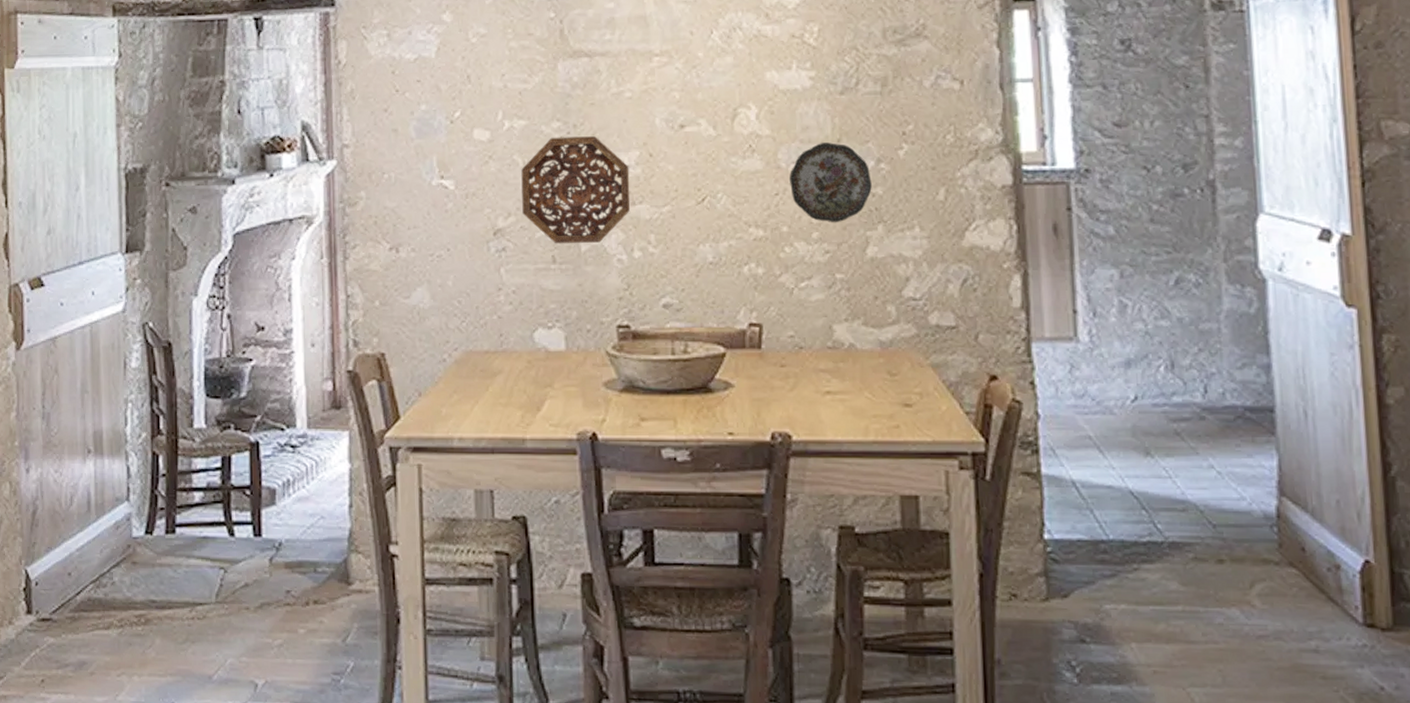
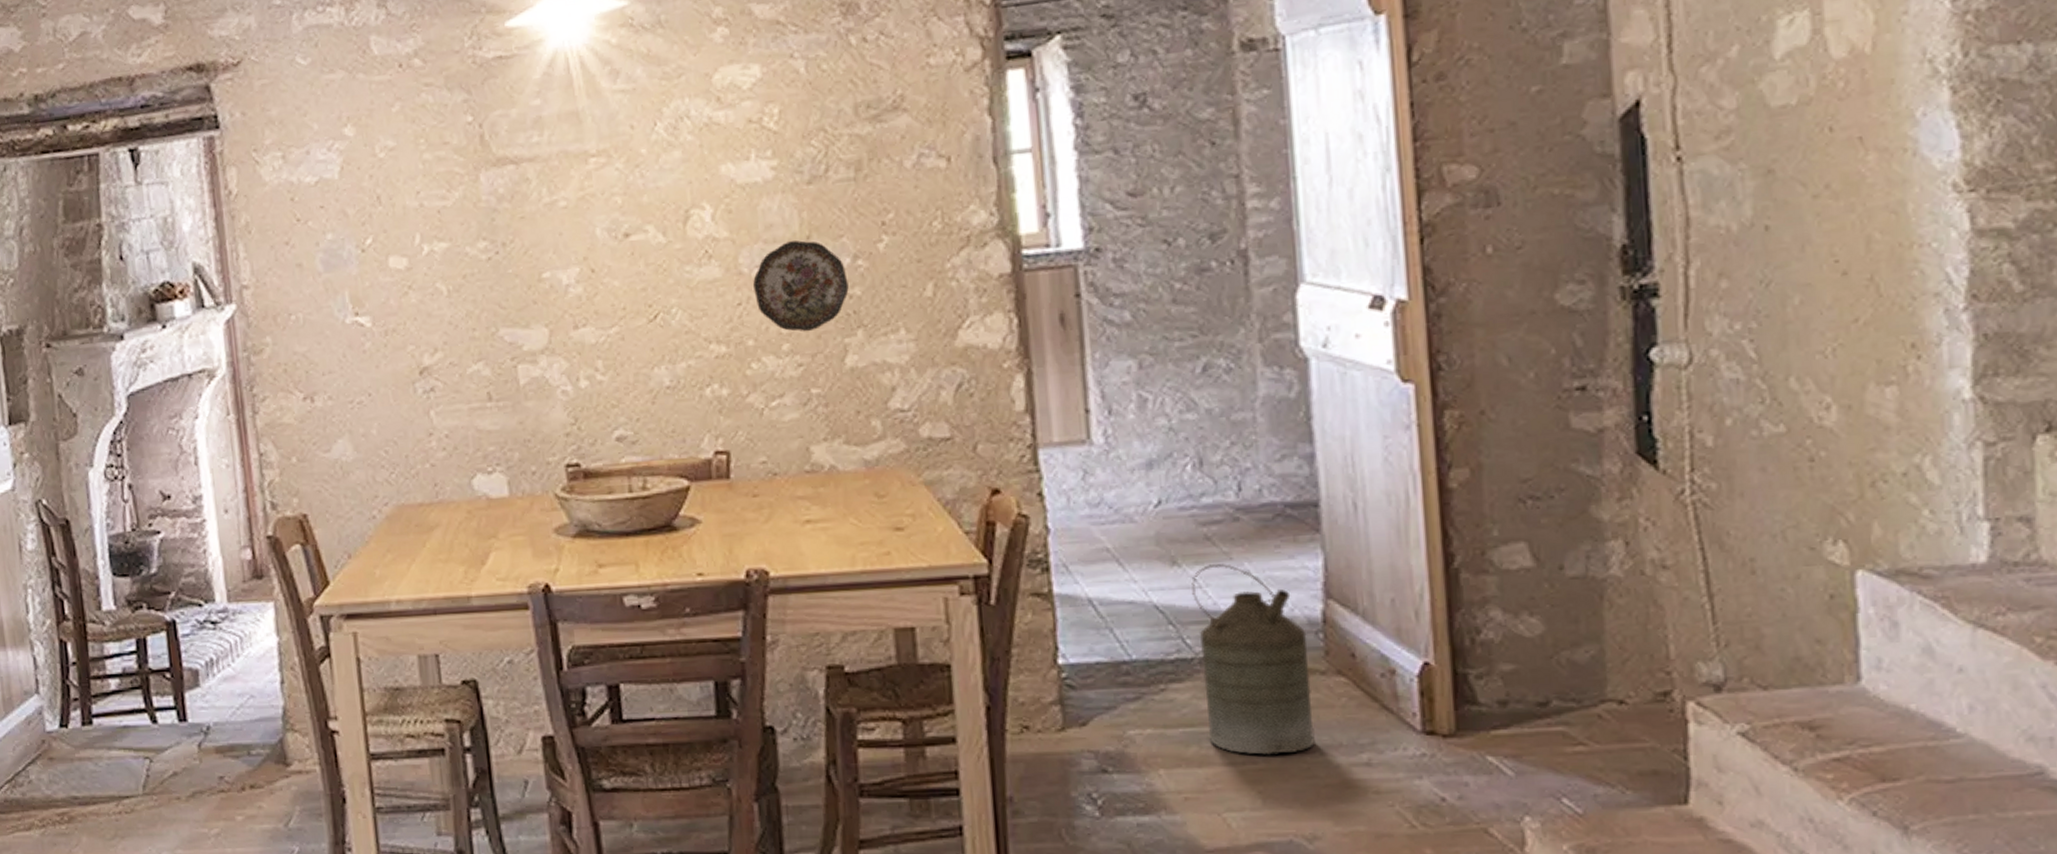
decorative platter: present [521,136,631,244] -> none [446,254,573,380]
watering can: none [1163,458,1269,637] -> present [1191,564,1315,756]

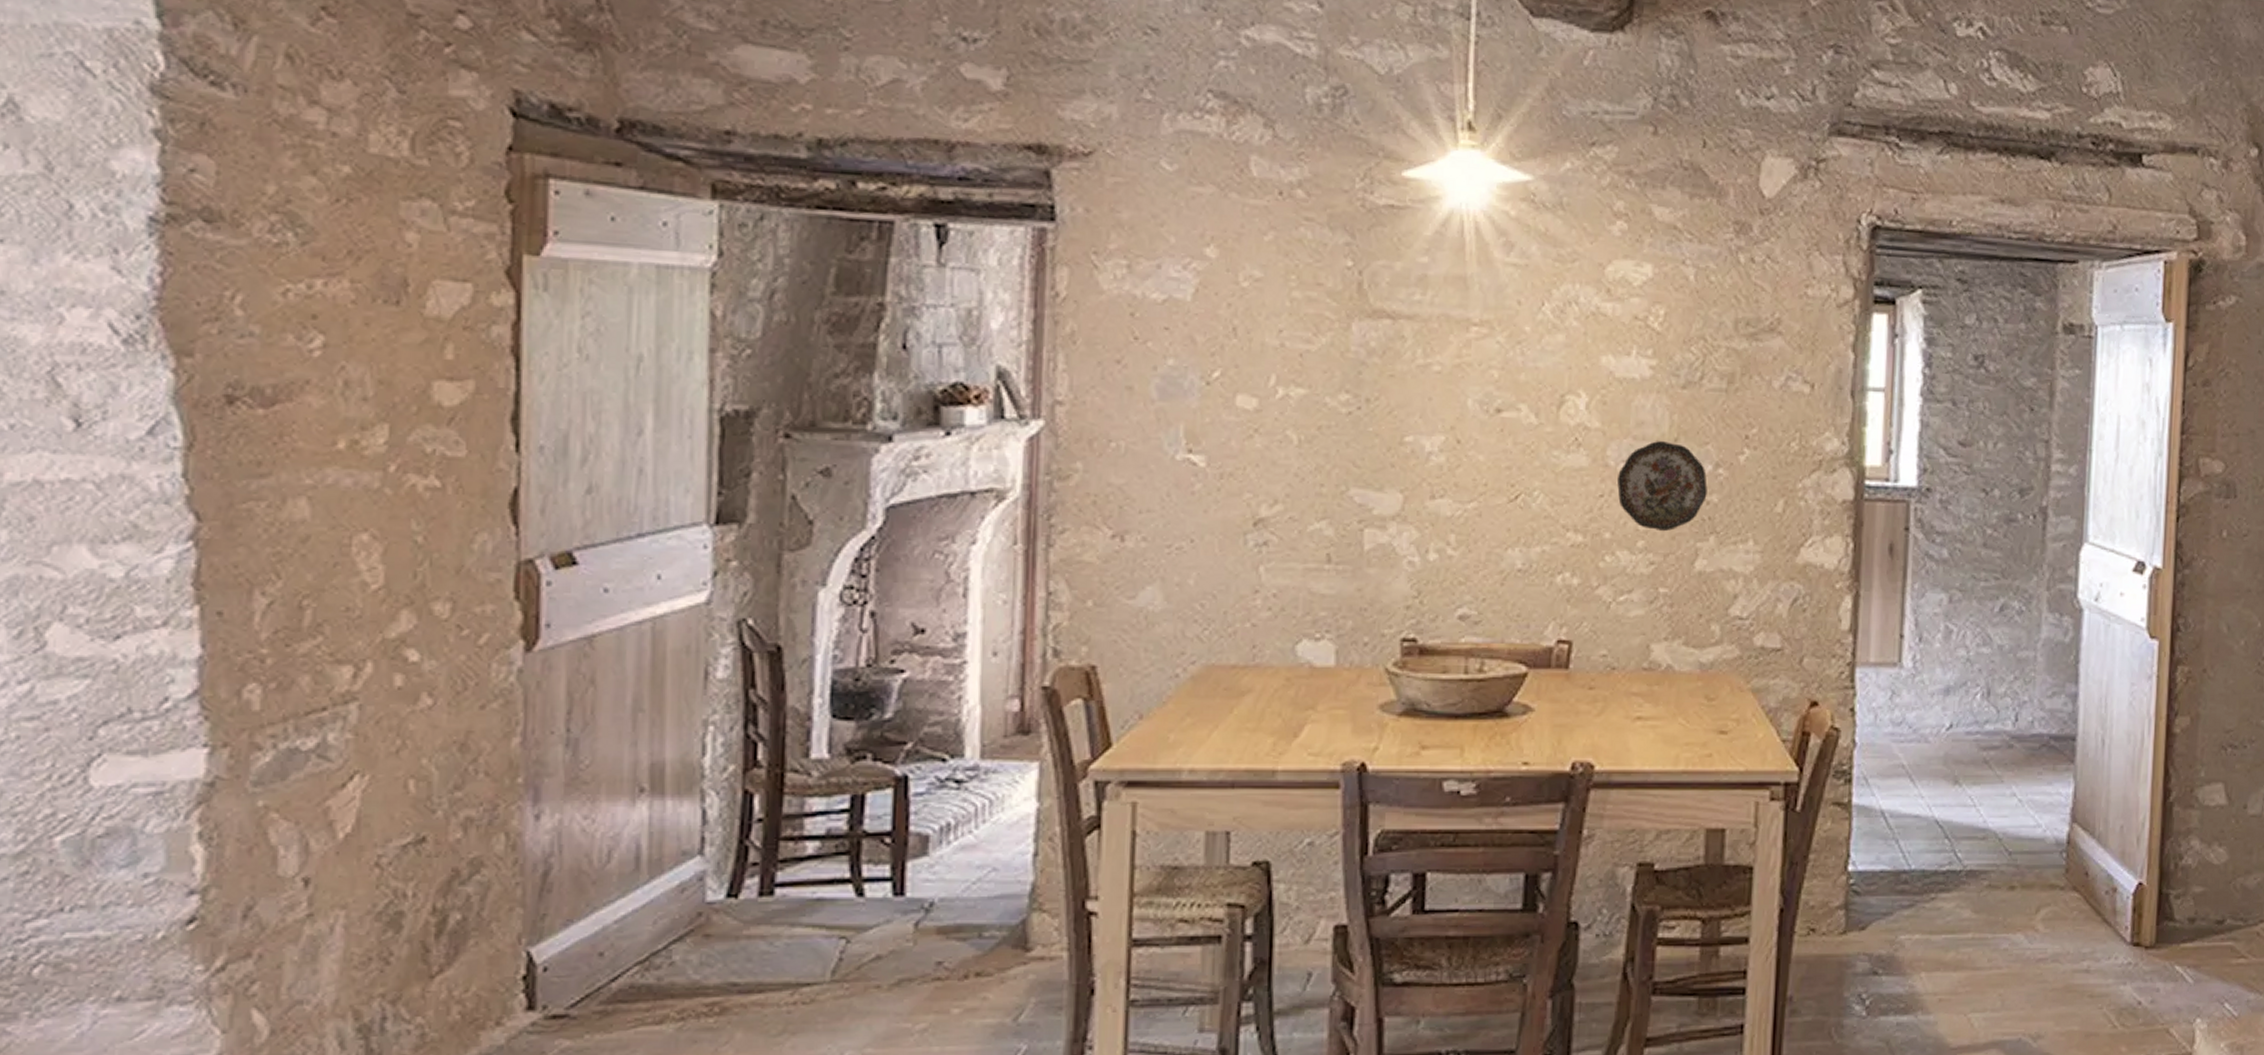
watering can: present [1191,564,1315,756] -> none [1965,786,2053,962]

